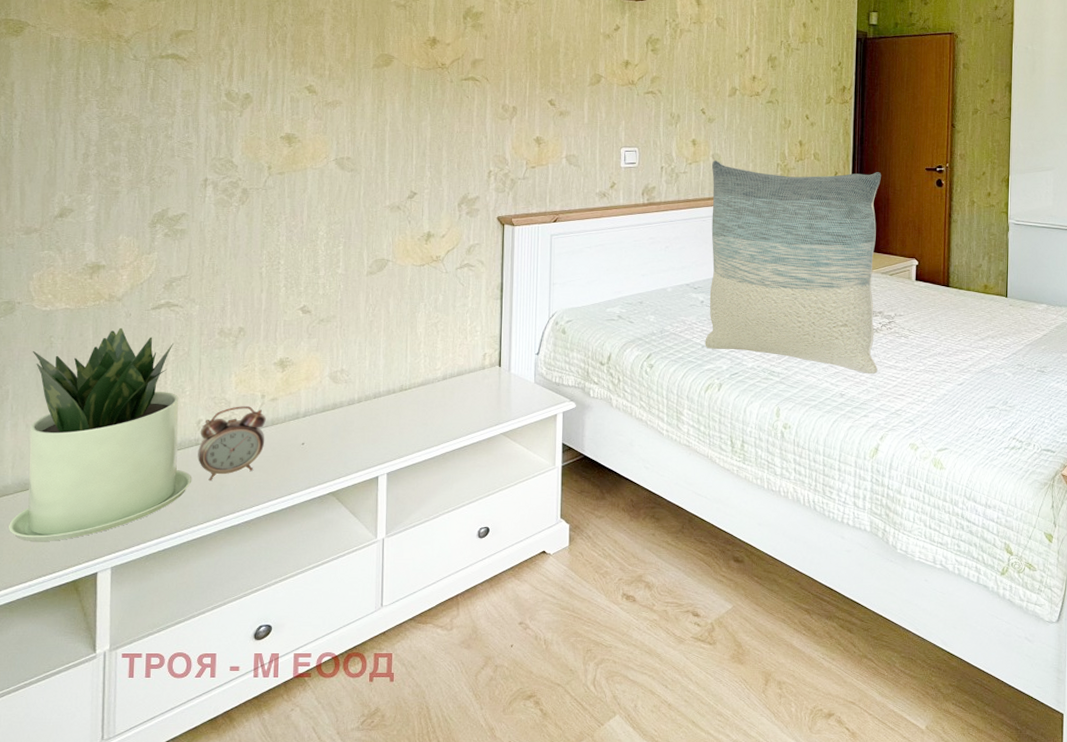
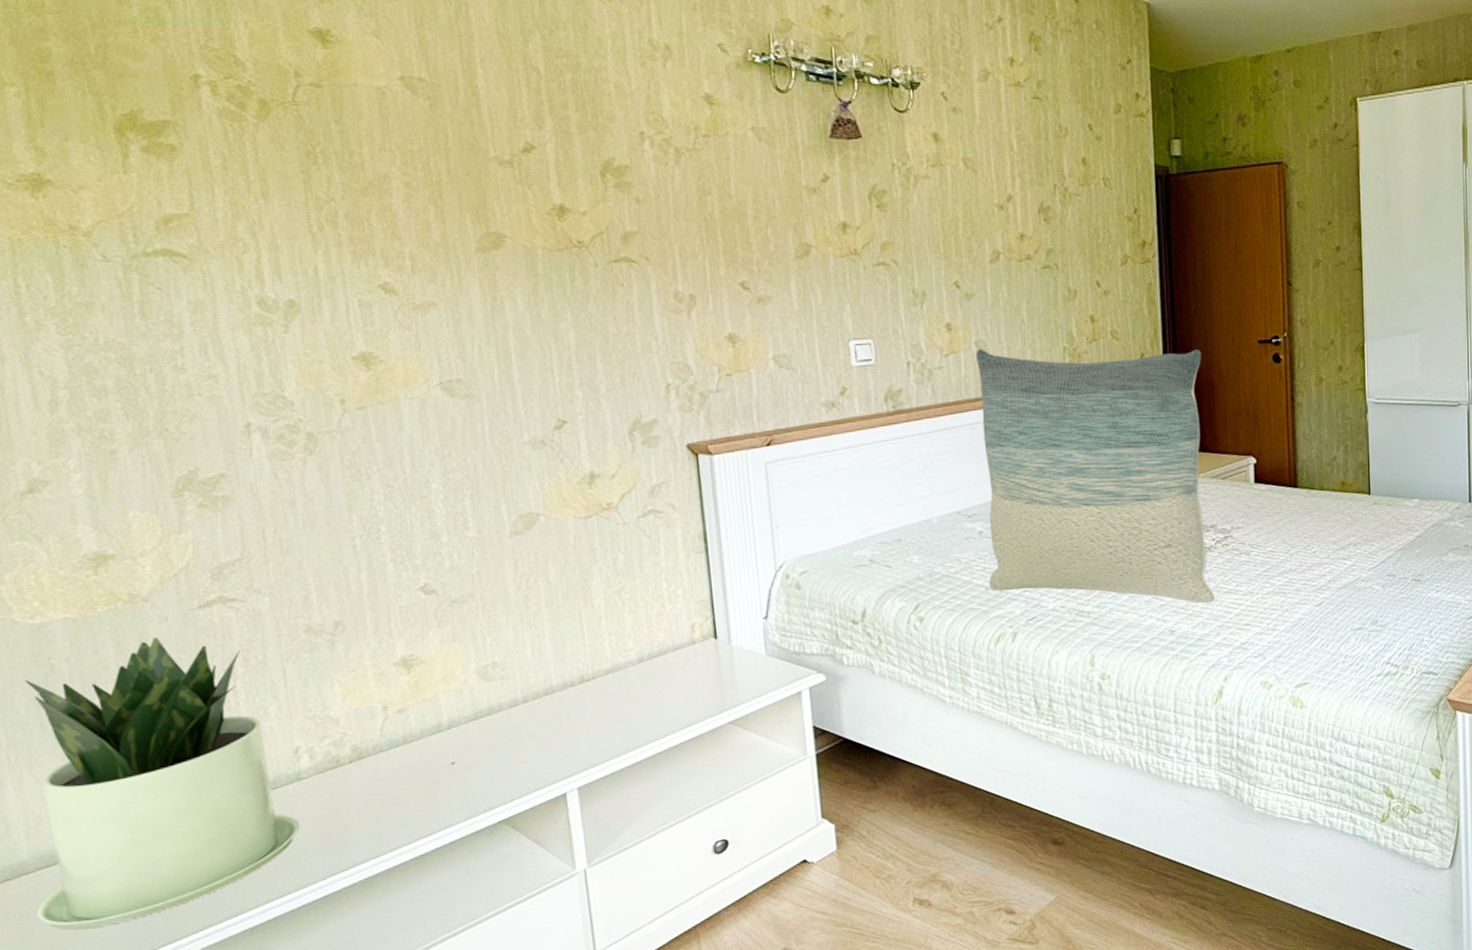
alarm clock: present [198,406,266,480] -> none [300,722,398,824]

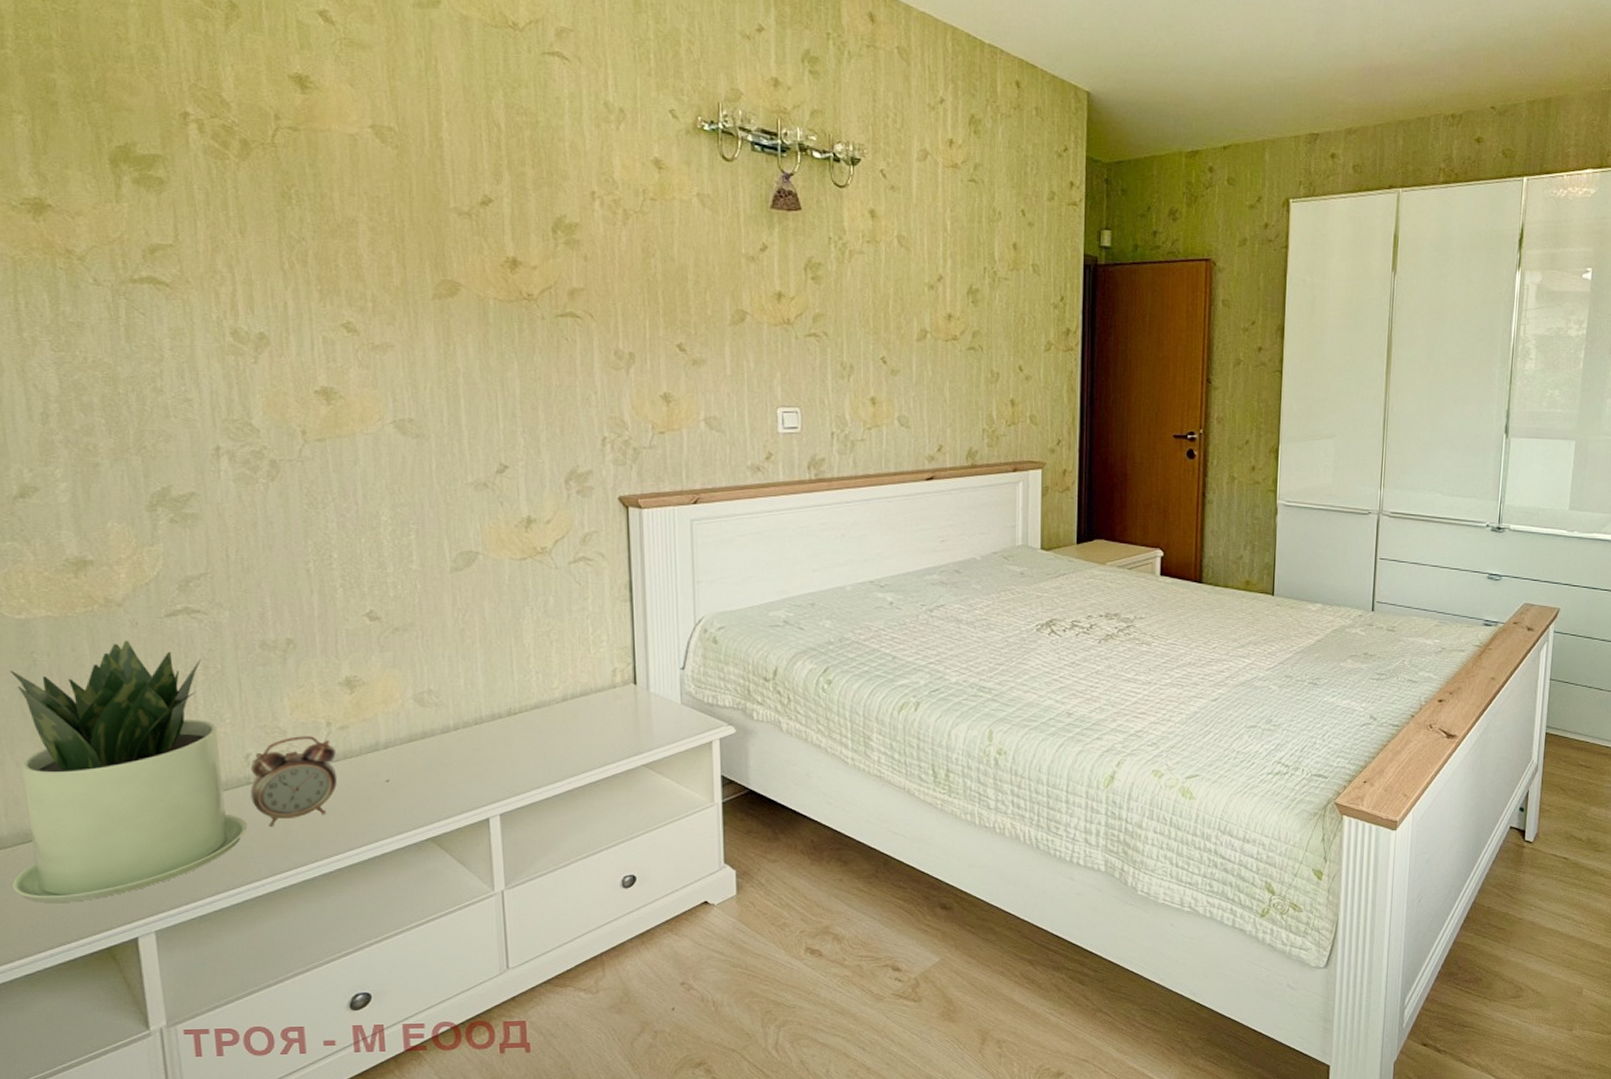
alarm clock: none [300,722,398,824] -> present [250,736,338,826]
pillow: present [976,349,1215,604] -> none [896,424,1118,690]

